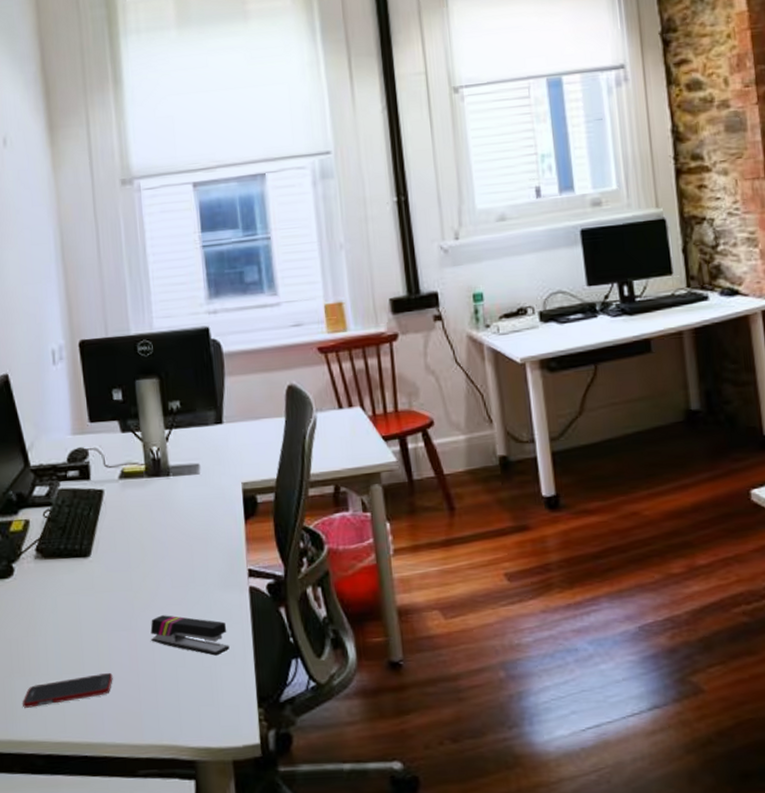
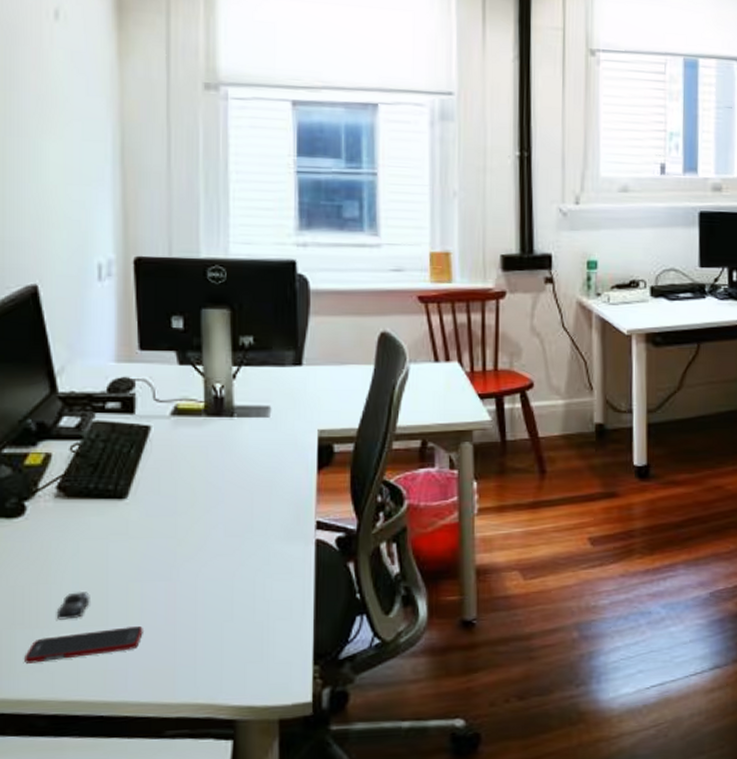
computer mouse: none [43,641,69,668] -> present [56,591,90,620]
stapler: present [150,615,230,656] -> none [194,566,287,610]

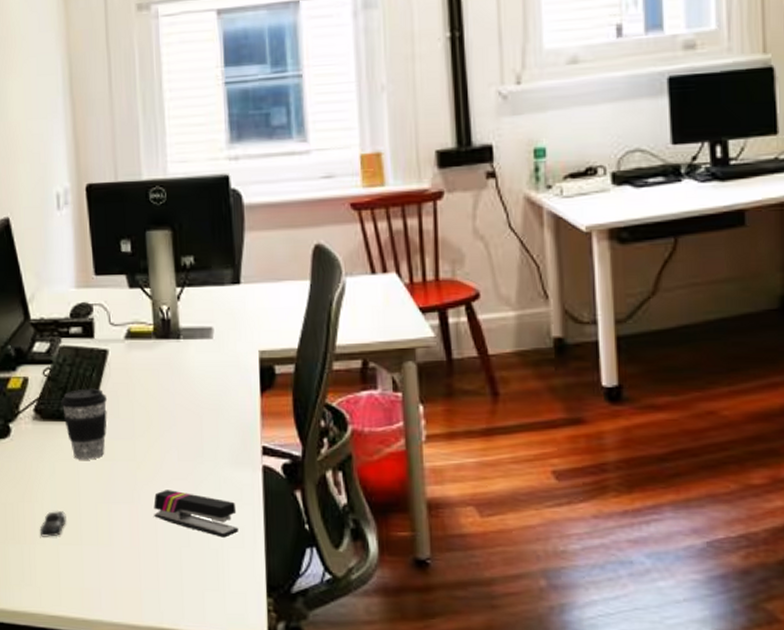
cell phone: present [25,625,143,663] -> none [17,546,112,577]
coffee cup: none [91,465,147,538] -> present [61,388,108,460]
stapler: none [194,566,287,610] -> present [153,490,239,538]

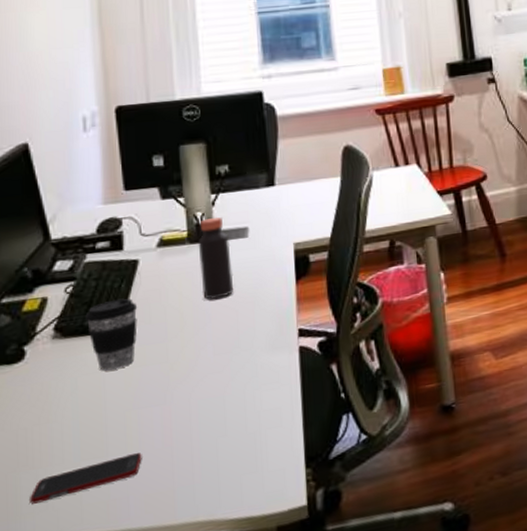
cell phone: none [17,546,112,577] -> present [30,452,142,504]
computer mouse: present [39,510,67,537] -> none [58,425,90,457]
stapler: present [153,490,239,538] -> none [188,384,276,421]
bottle: none [163,314,198,402] -> present [198,217,234,300]

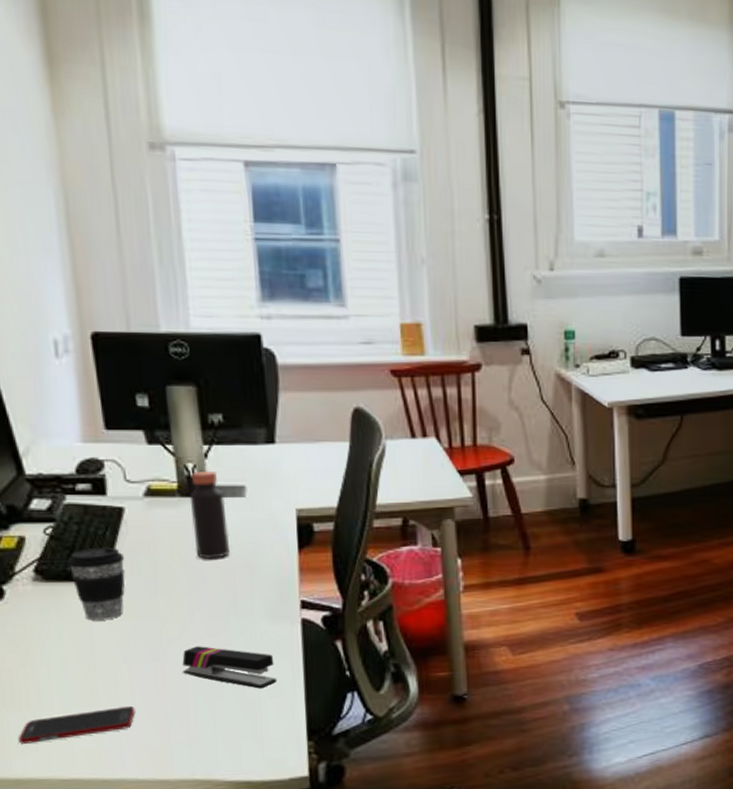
stapler: none [188,384,276,421] -> present [182,646,277,689]

